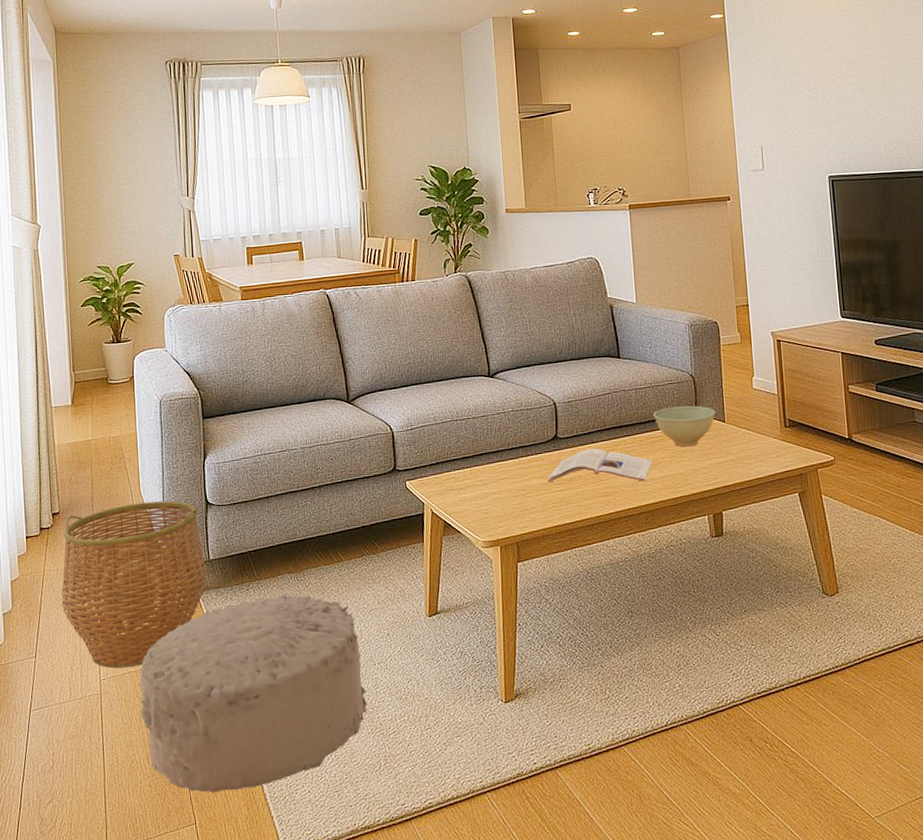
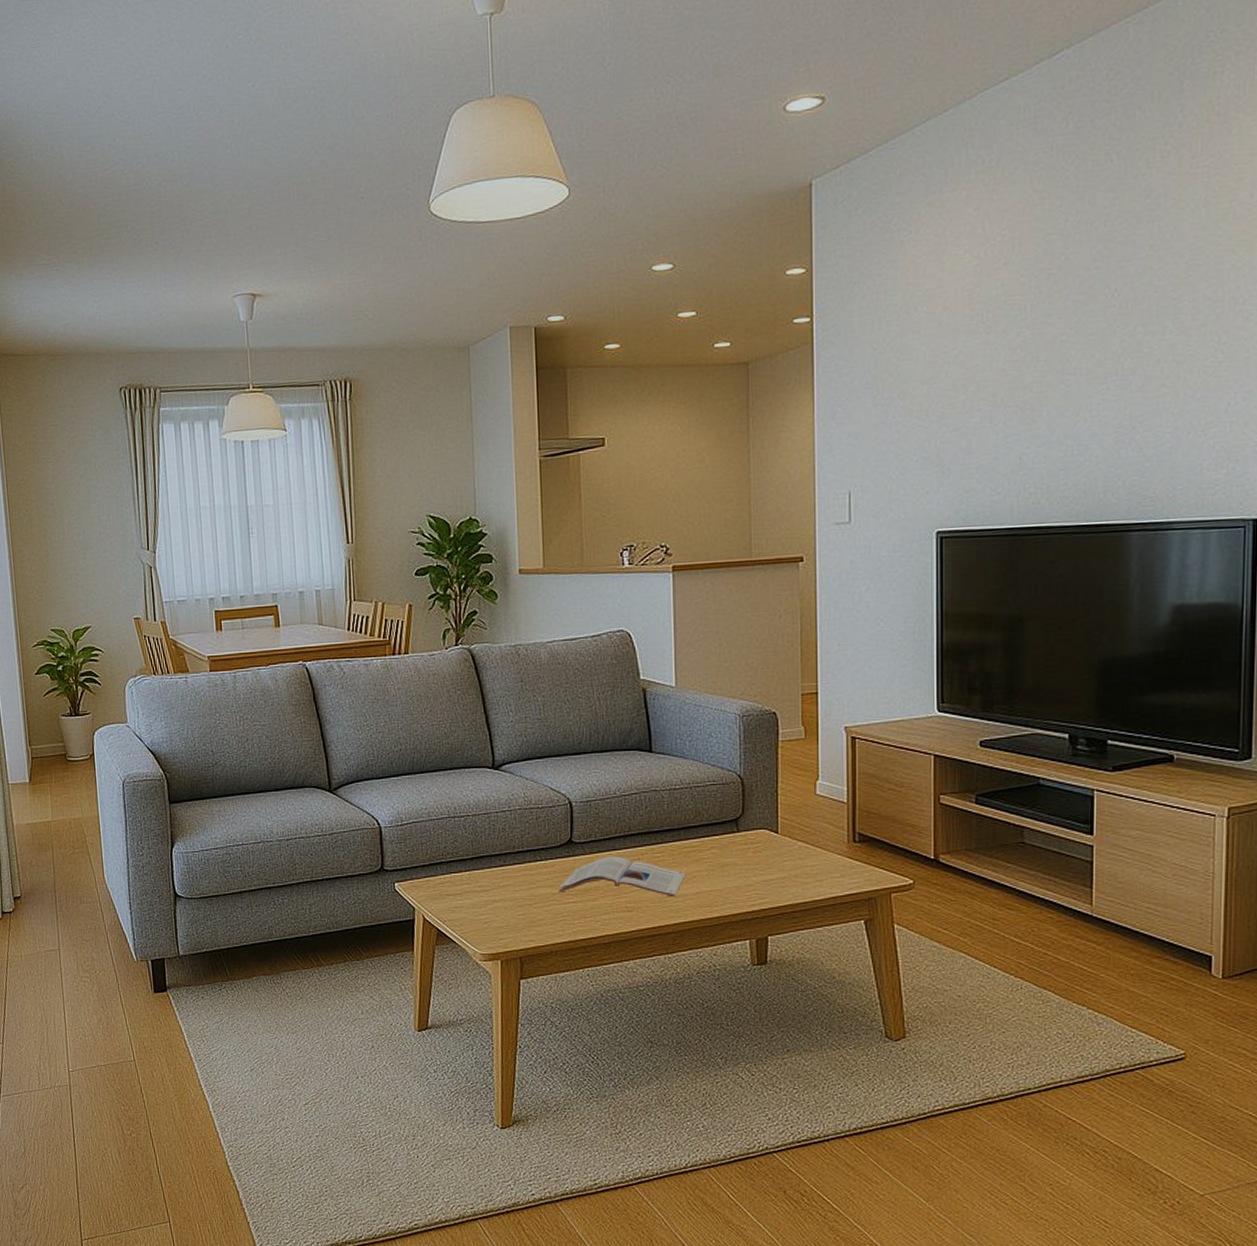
basket: present [61,501,207,668] -> none [26,891,177,1061]
pouf: present [139,592,367,793] -> none [108,995,349,1193]
bowl: present [653,405,715,447] -> none [689,812,766,860]

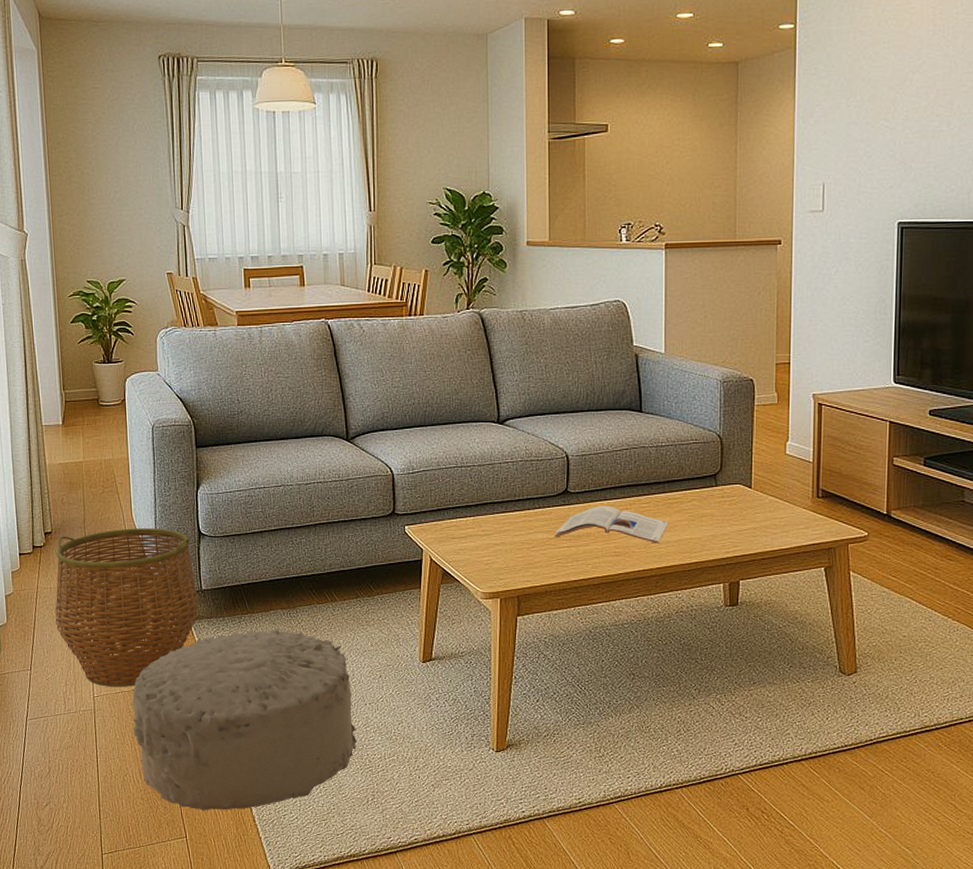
basket: none [26,891,177,1061] -> present [54,528,199,687]
pouf: none [108,995,349,1193] -> present [132,627,357,811]

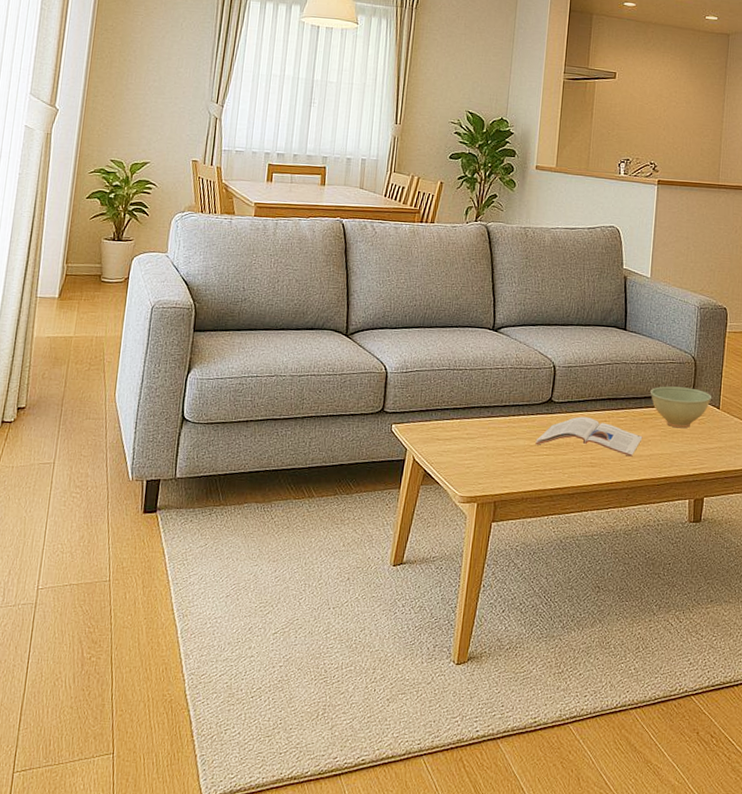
basket: present [54,528,199,687] -> none [10,408,172,579]
pouf: present [132,627,357,811] -> none [74,521,317,723]
bowl: none [673,468,741,511] -> present [650,386,711,429]

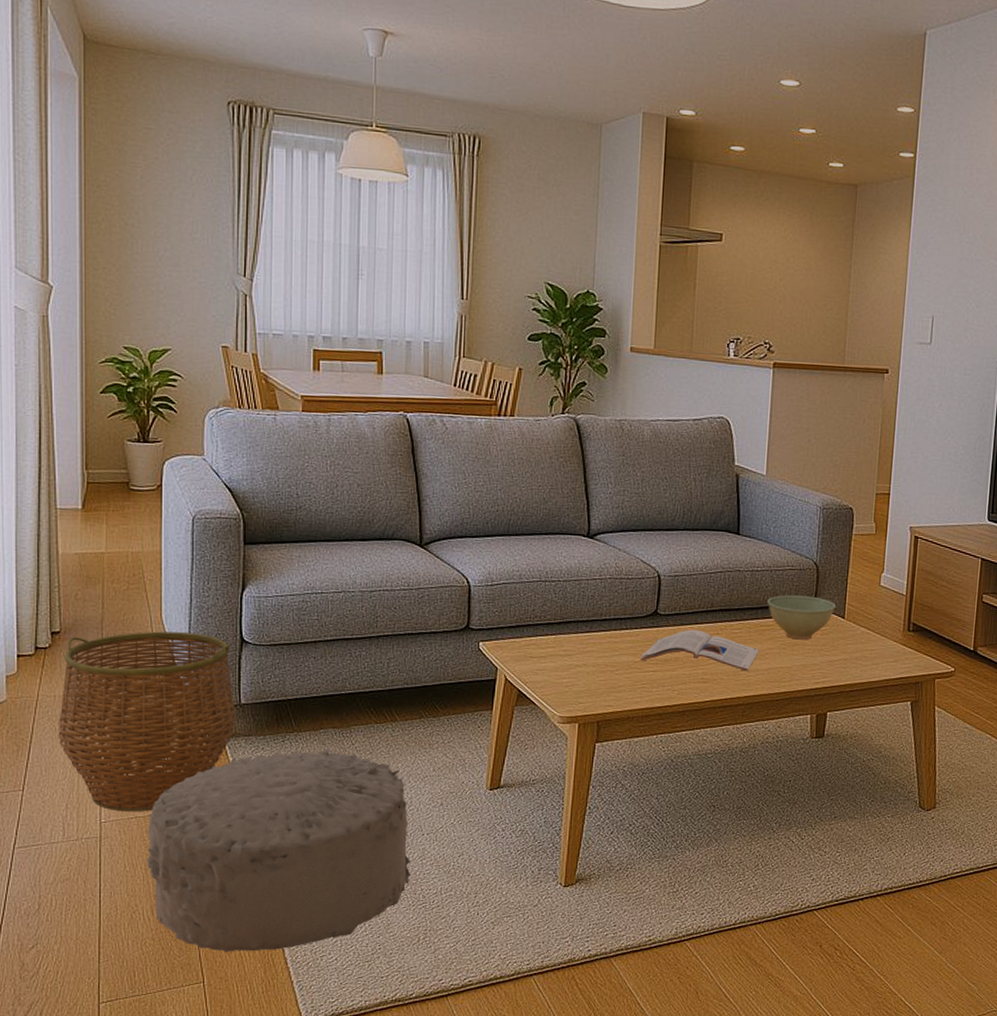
basket: none [10,408,172,579] -> present [58,631,236,812]
pouf: none [74,521,317,723] -> present [147,748,411,952]

